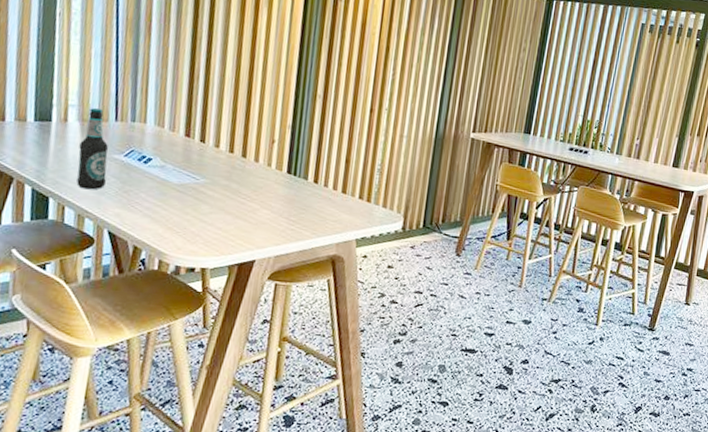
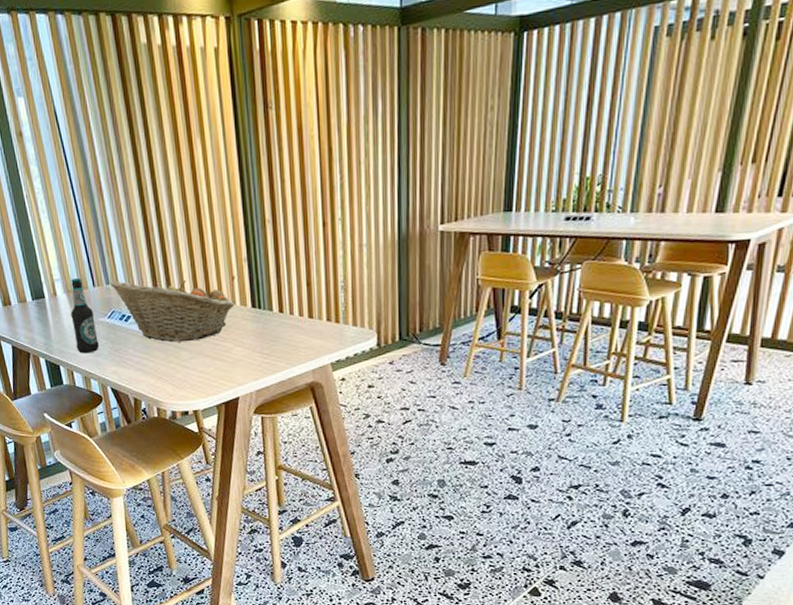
fruit basket: none [136,120,270,196] -> present [110,279,235,343]

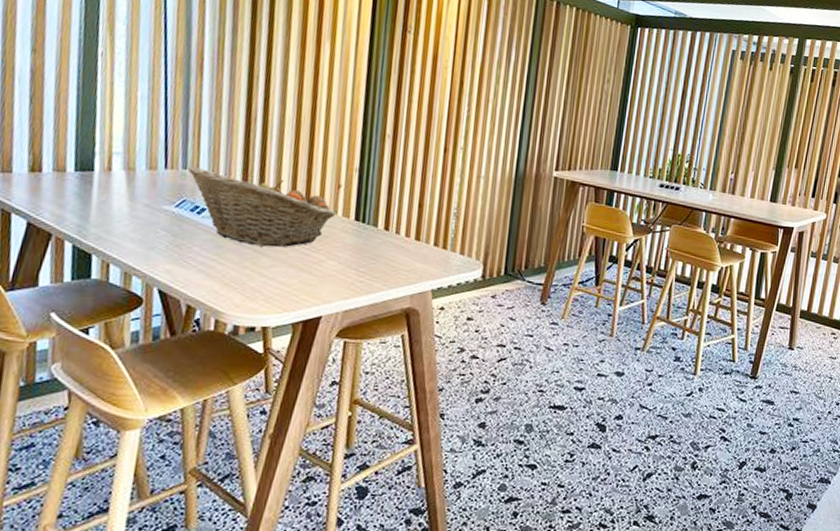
bottle: present [70,278,99,354] -> none [122,155,158,245]

